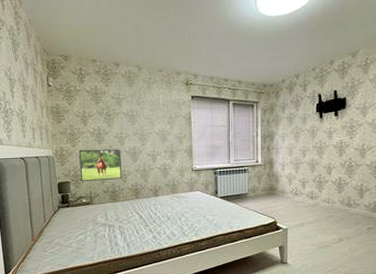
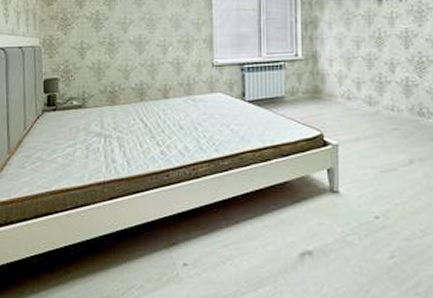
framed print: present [78,149,122,182] -> none [71,38,124,79]

